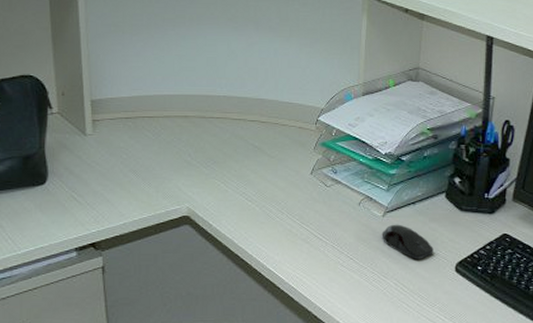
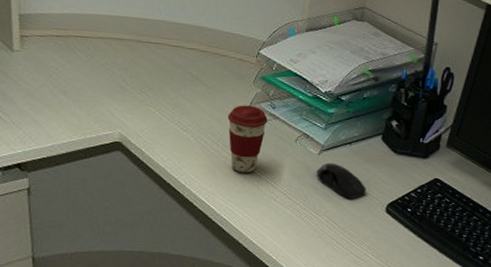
coffee cup: none [291,172,330,240] -> present [227,105,268,173]

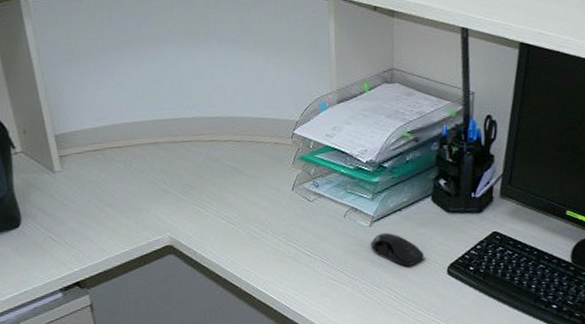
coffee cup: present [227,105,268,173] -> none [272,187,313,257]

